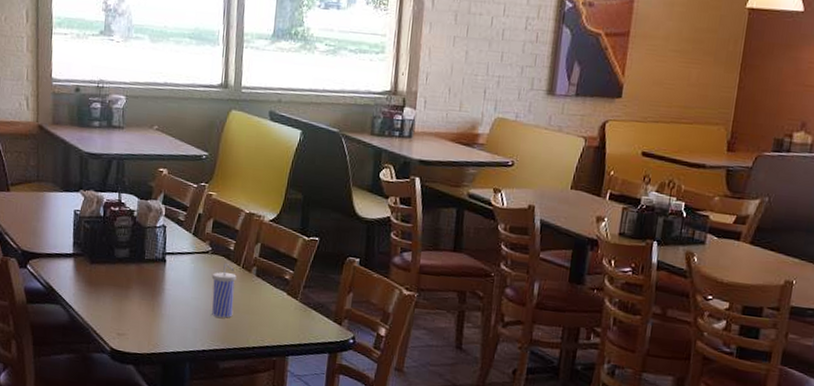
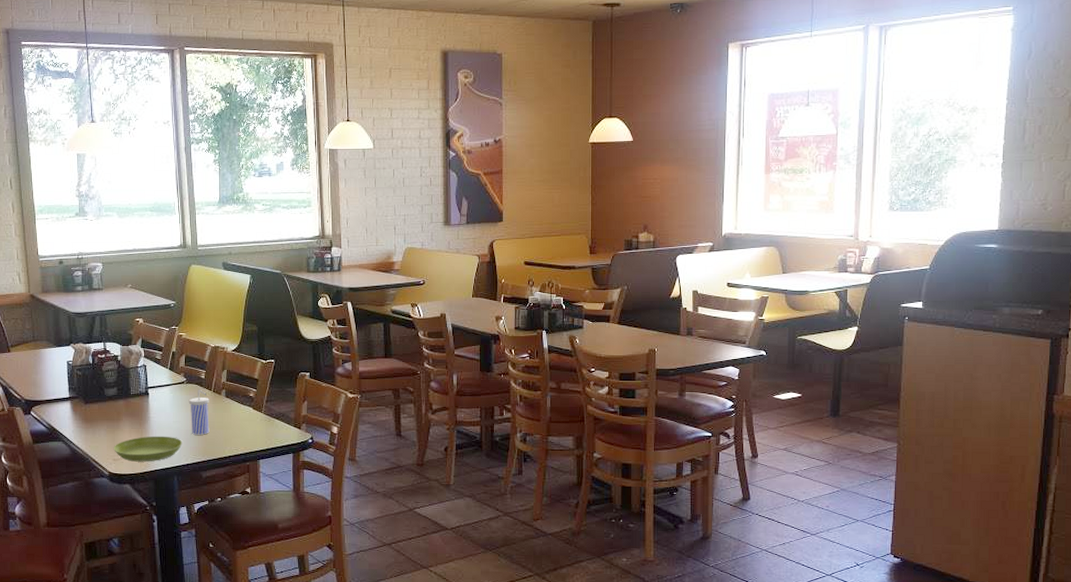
saucer: none [118,311,200,342] -> present [113,436,182,462]

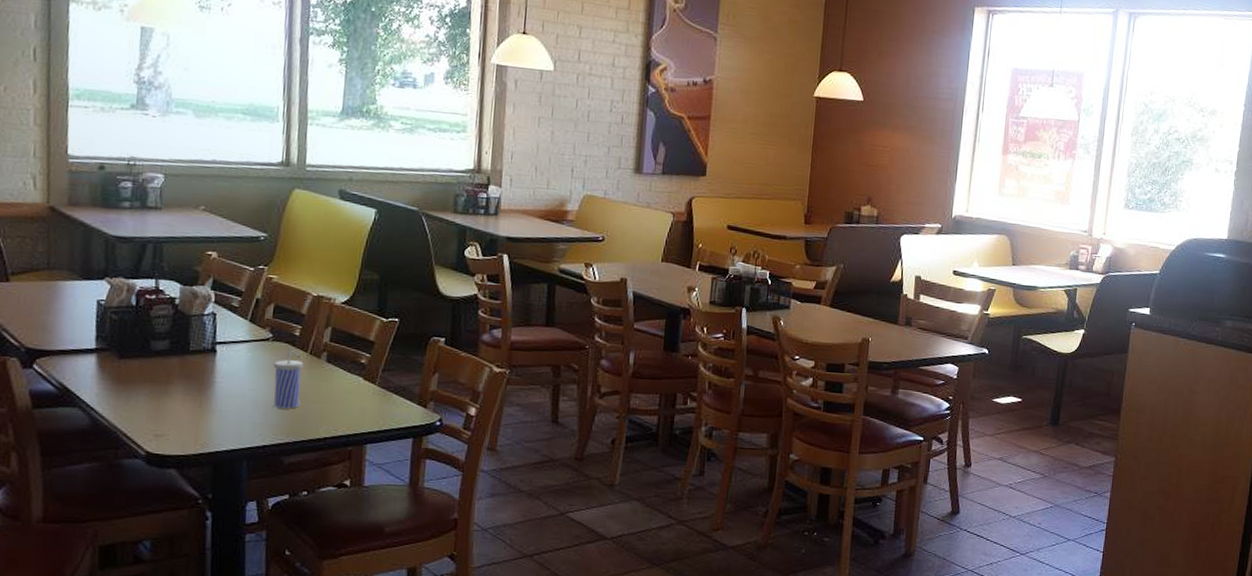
saucer: present [113,436,182,462] -> none [155,406,259,441]

